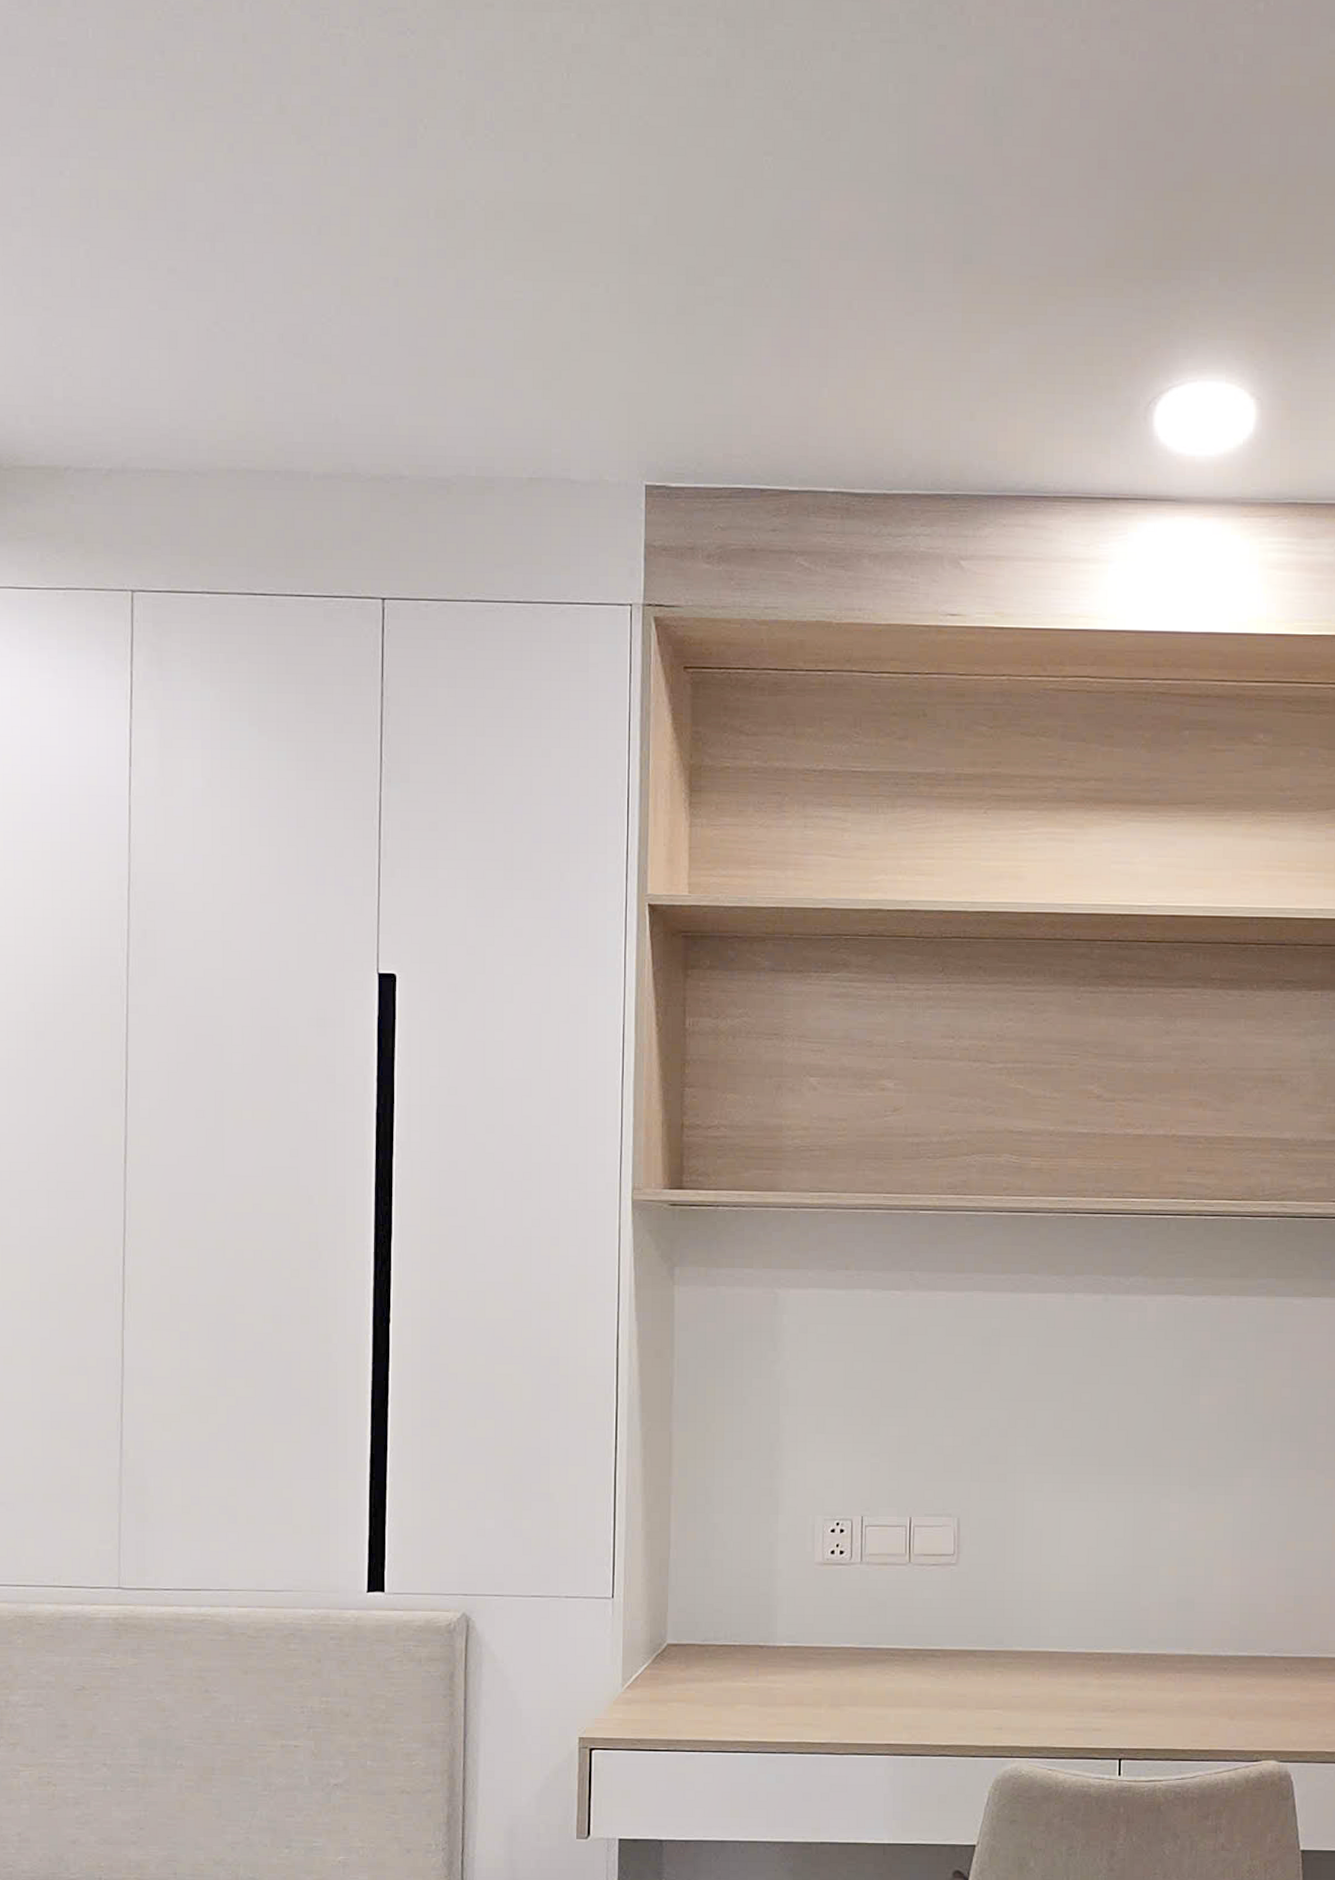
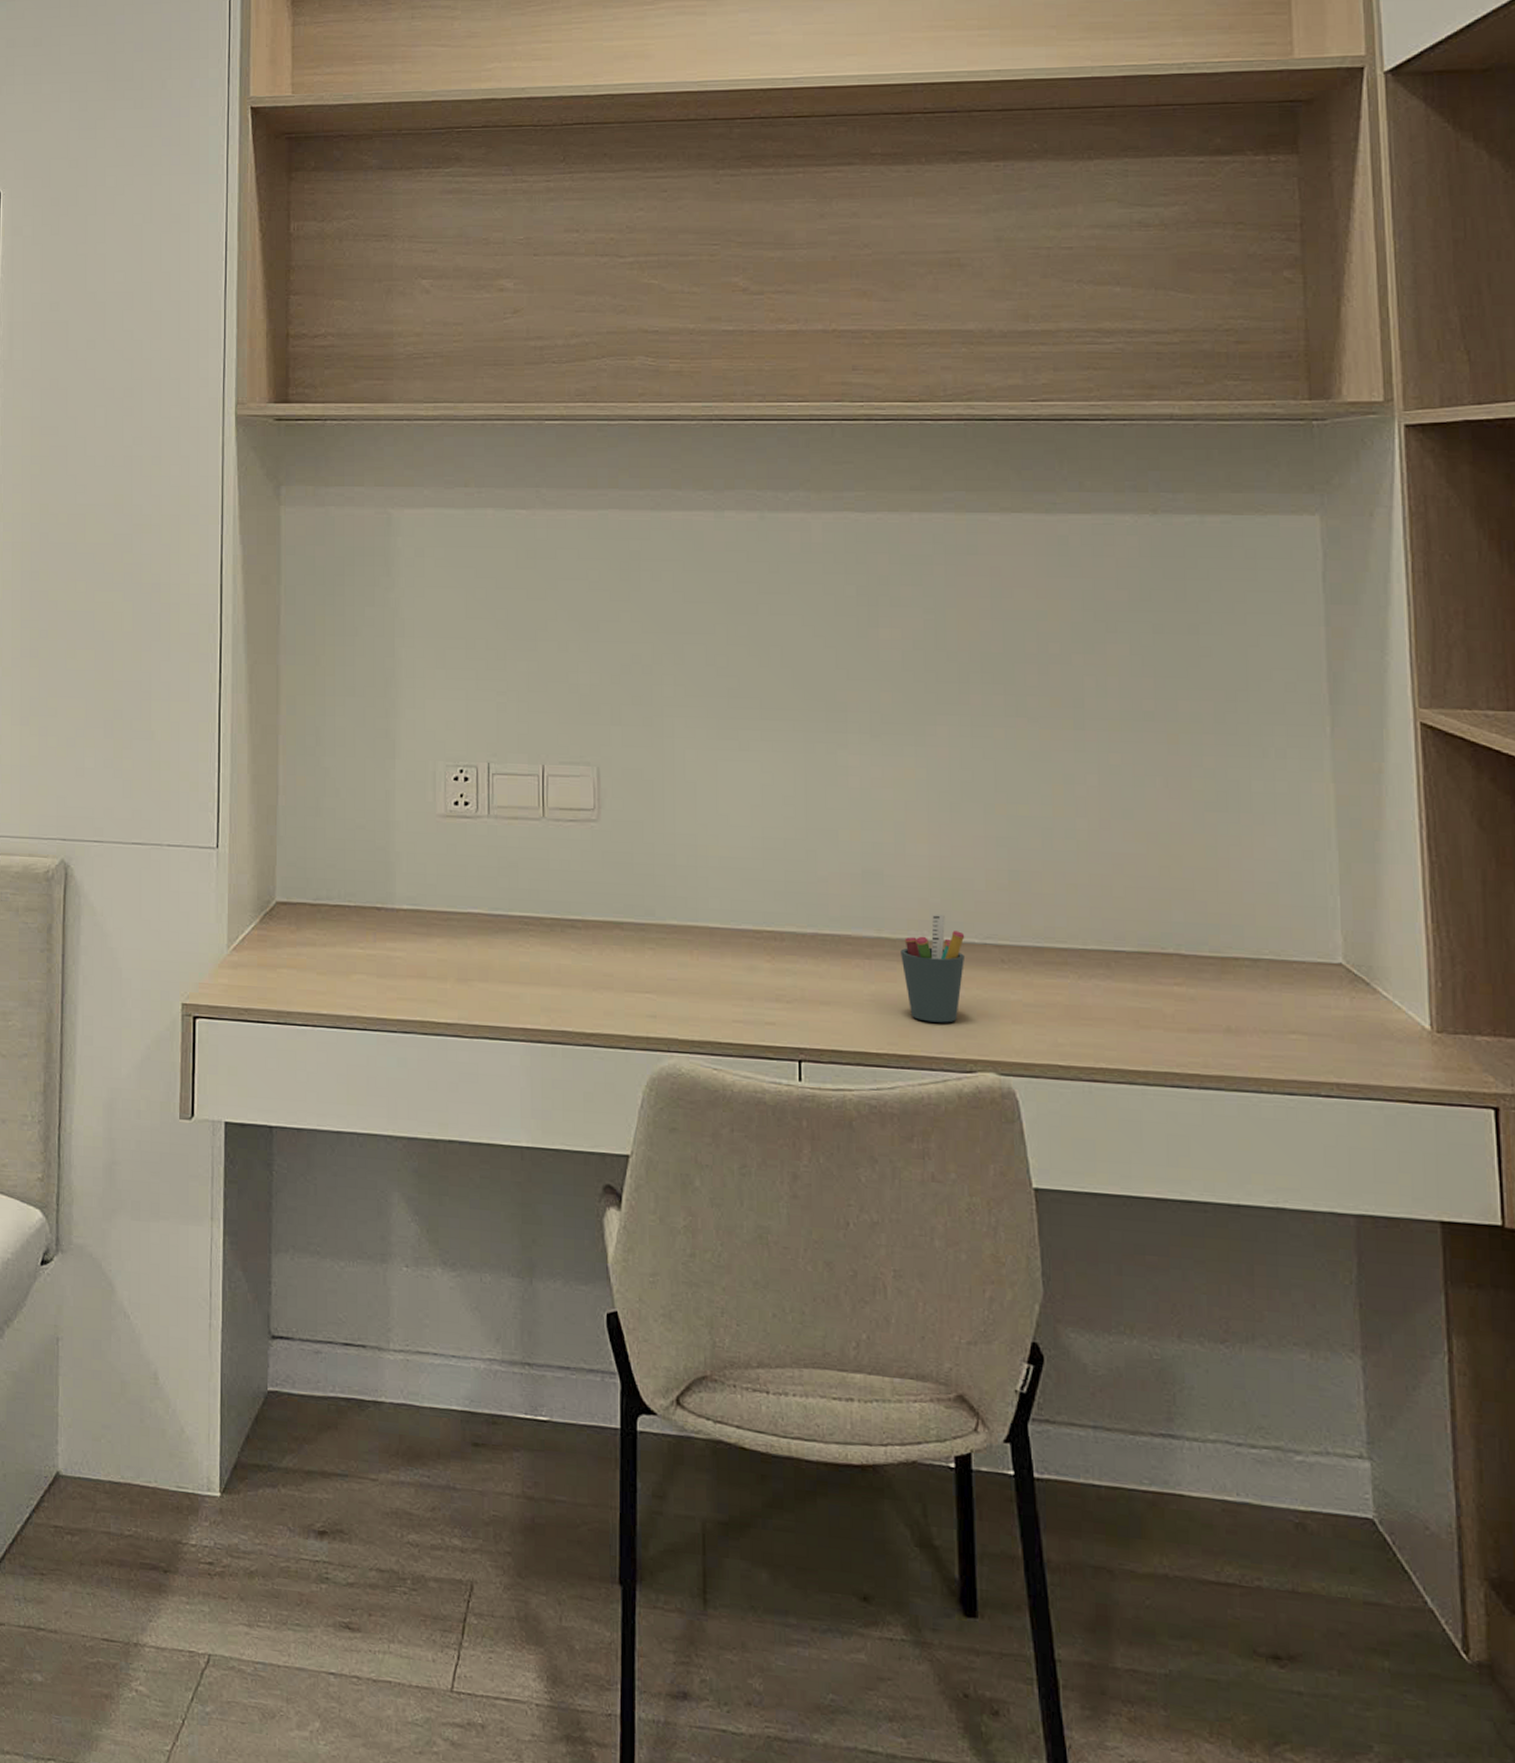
pen holder: none [1205,1633,1258,1722] -> present [901,913,966,1023]

